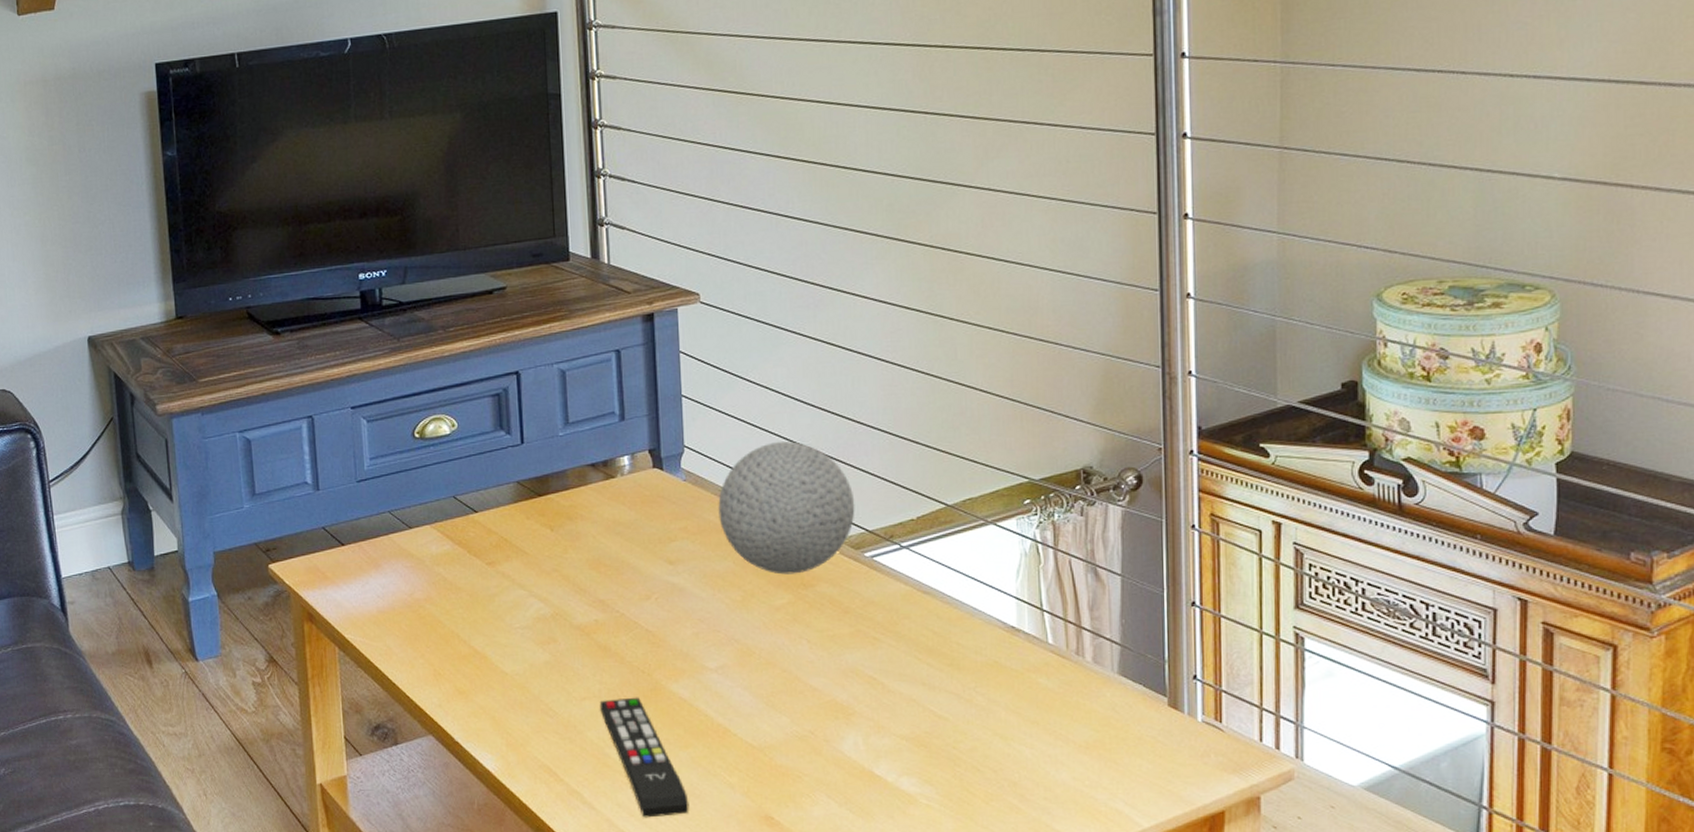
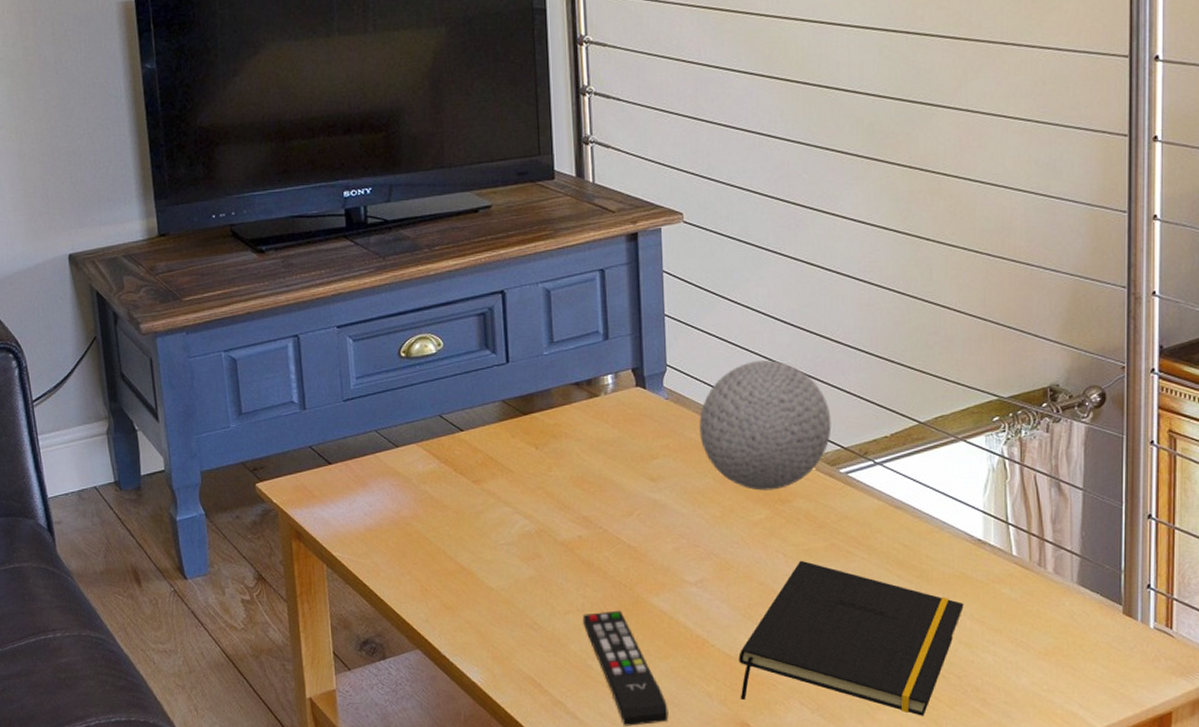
notepad: none [762,646,998,812] -> present [738,560,964,716]

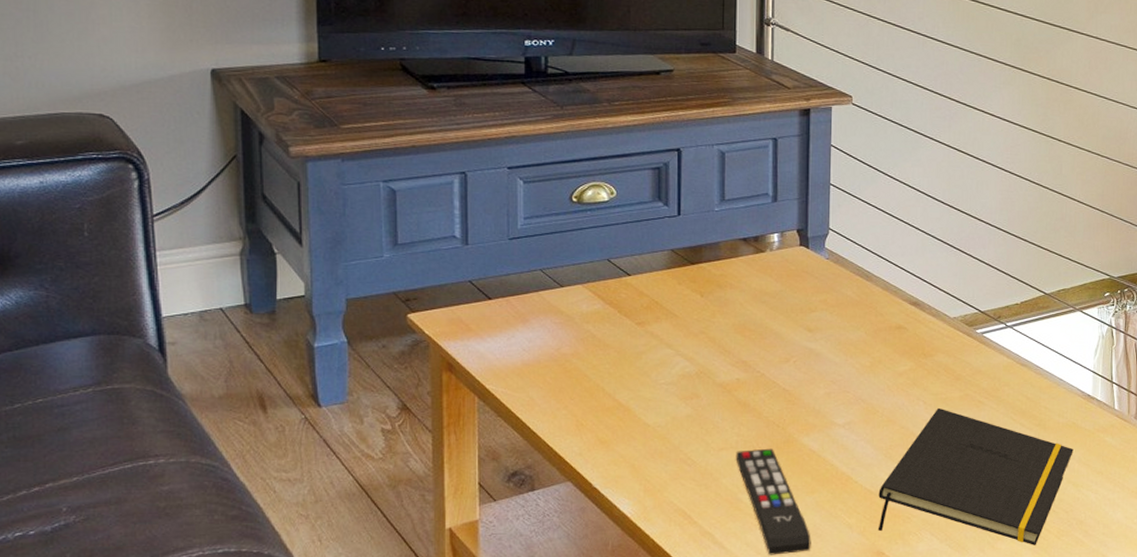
decorative ball: present [699,360,832,491] -> none [855,231,972,345]

